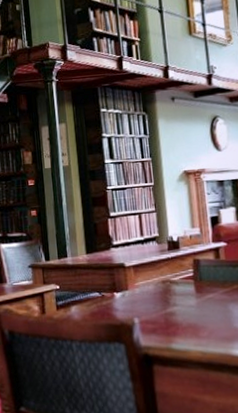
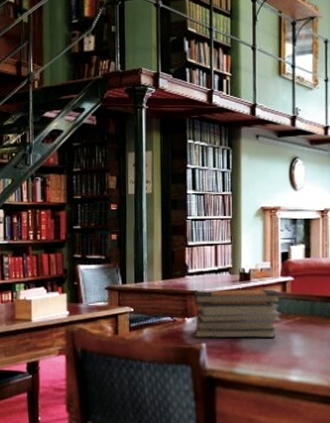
book stack: none [121,256,218,314] -> present [193,289,281,339]

